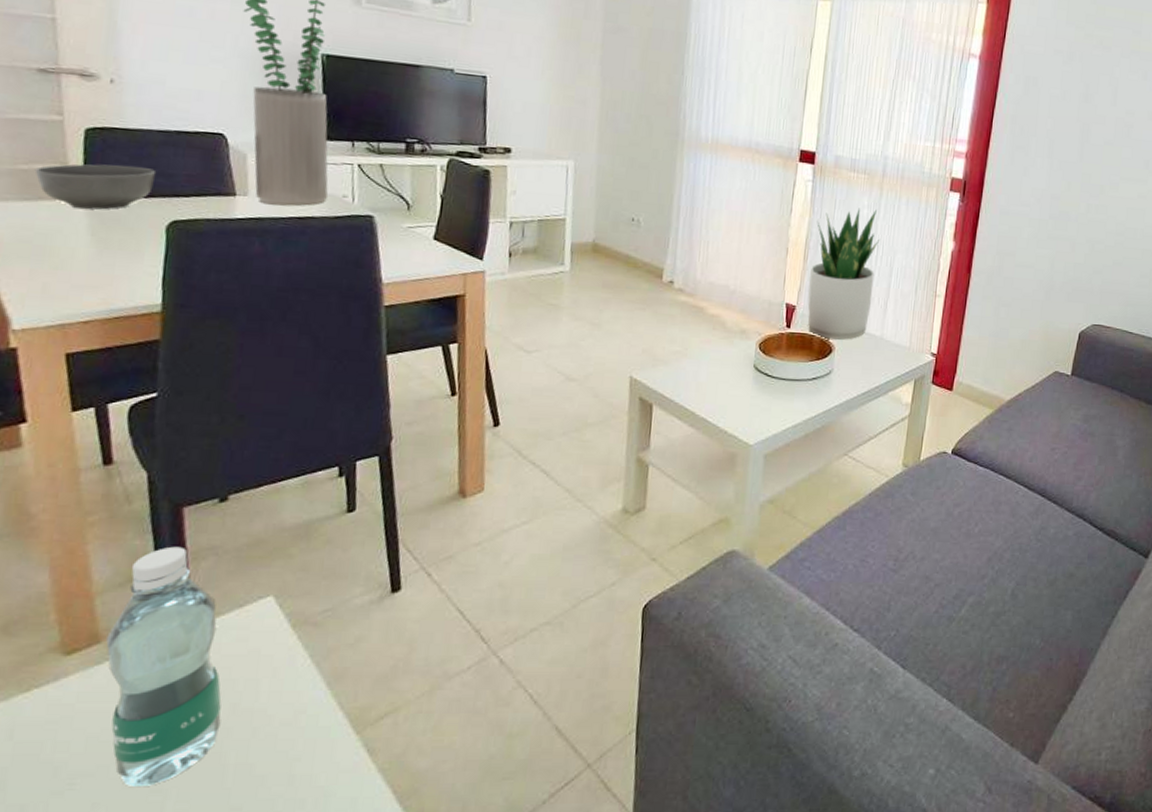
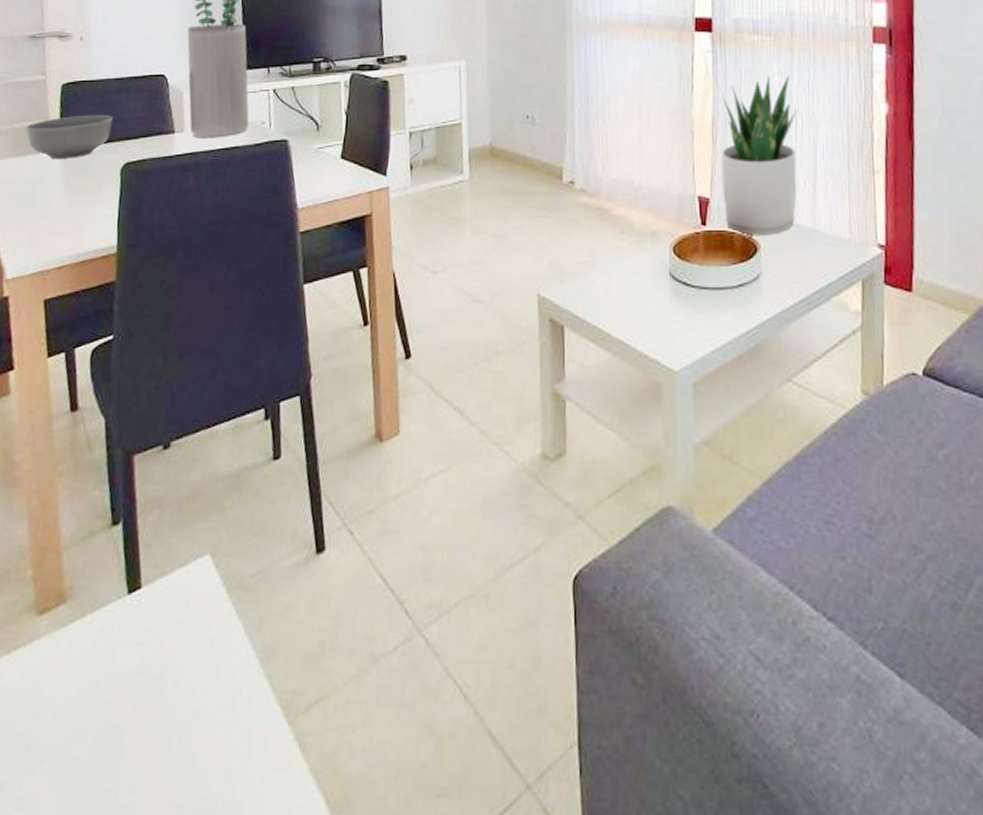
bottle: present [106,546,222,786] -> none [70,497,166,771]

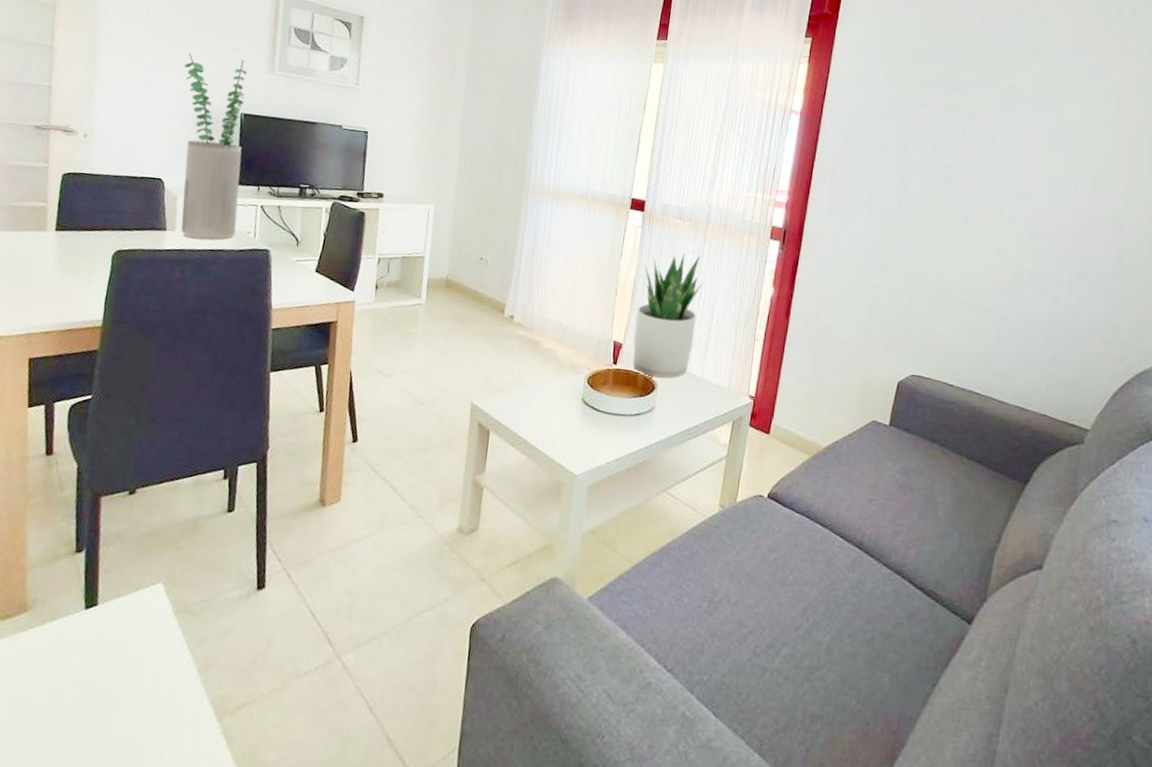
bowl: present [25,114,114,159] -> none [23,202,110,240]

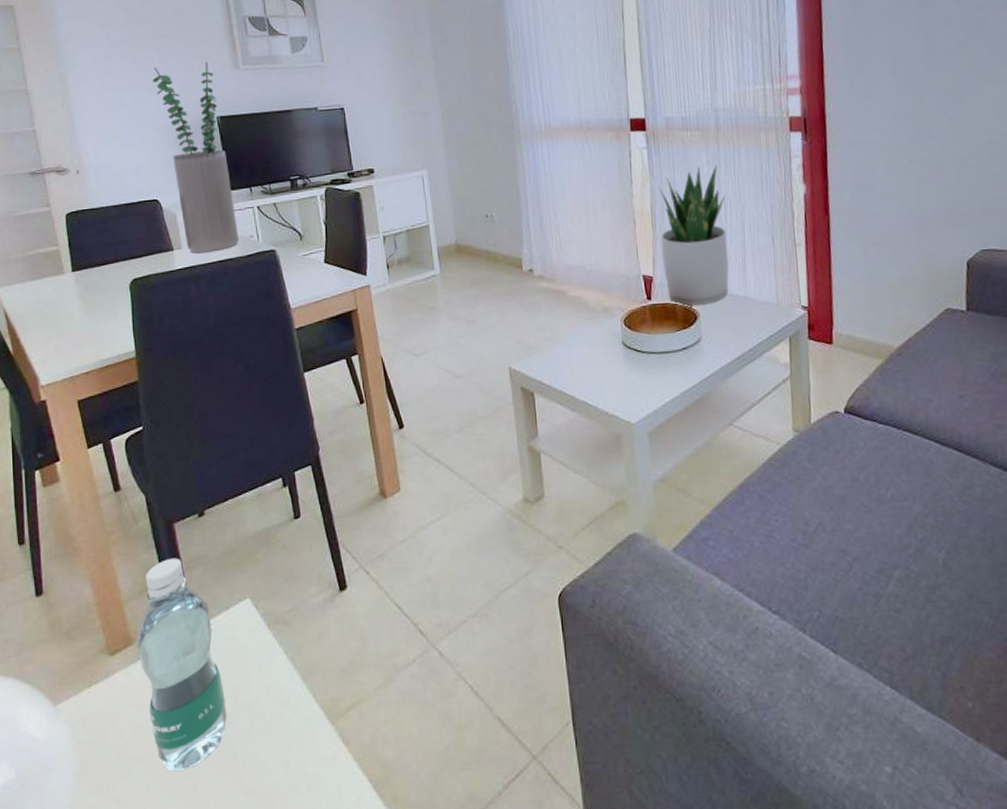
bottle: none [26,530,118,748] -> present [136,558,227,770]

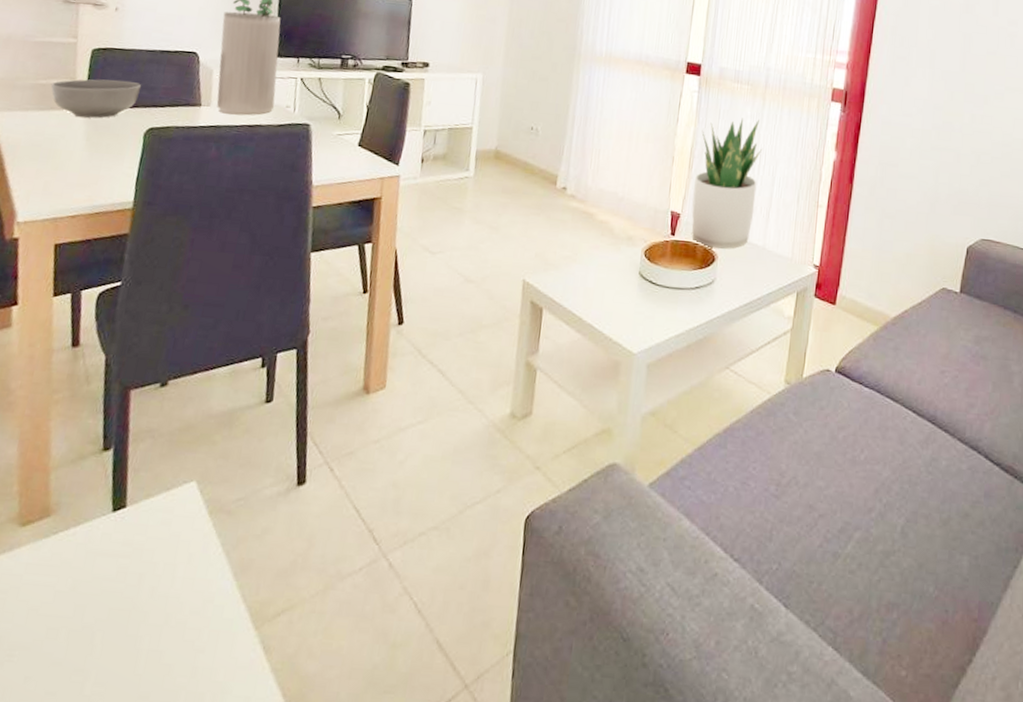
bowl: none [38,238,117,280] -> present [50,79,142,118]
bottle: present [136,558,227,770] -> none [48,427,148,665]

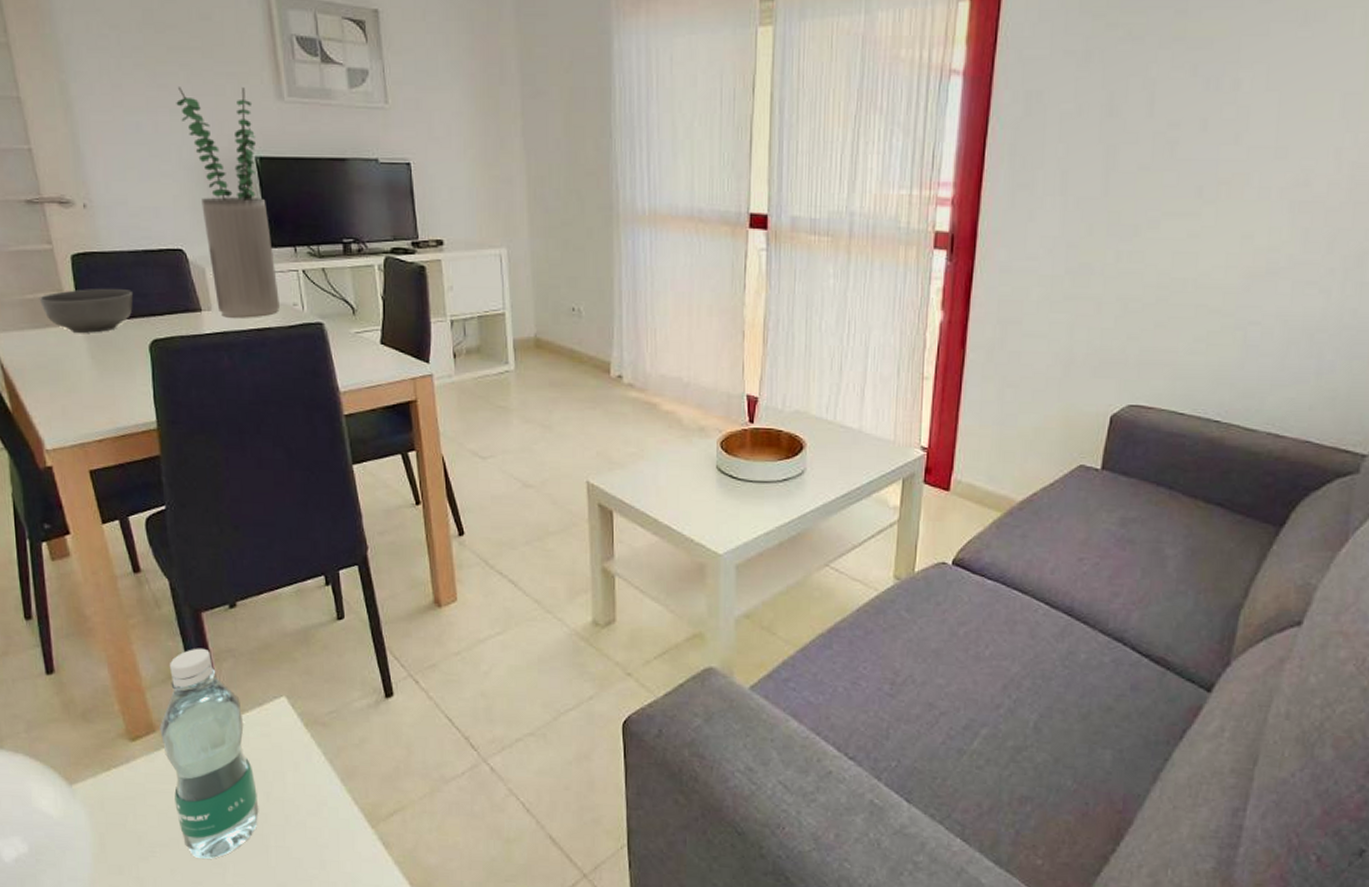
bottle: none [48,427,148,665] -> present [159,648,259,859]
planter: present [692,118,763,249] -> none [771,277,851,435]

